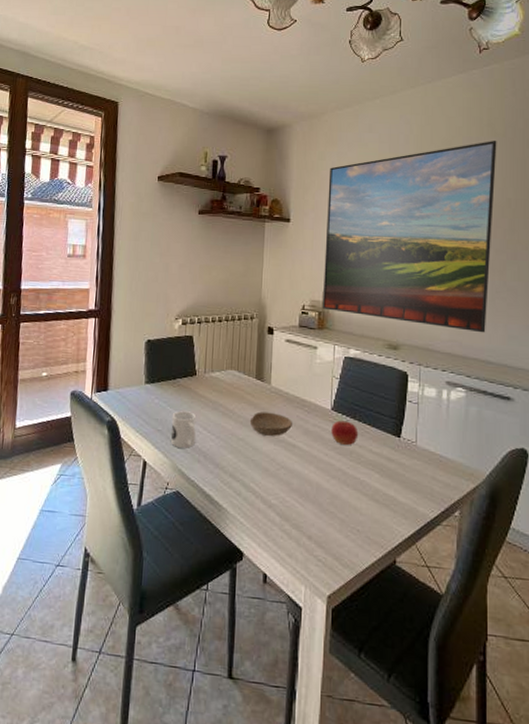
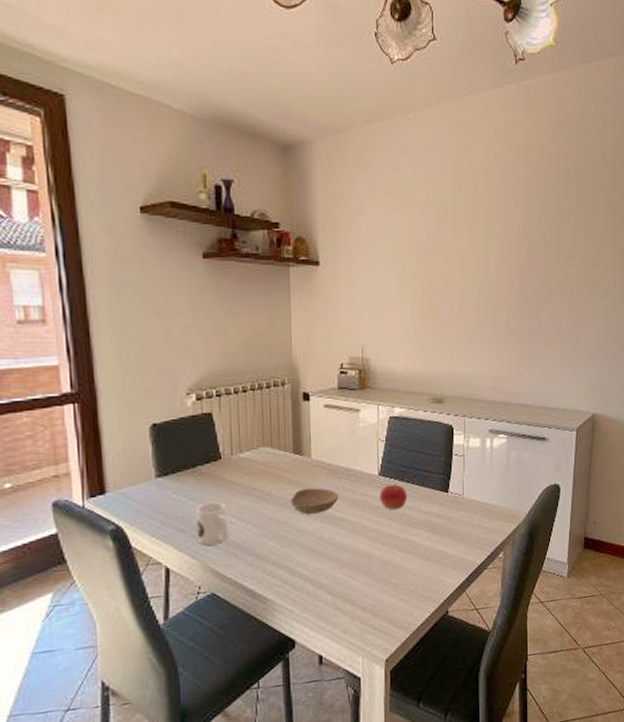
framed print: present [322,141,497,333] -> none [361,169,533,377]

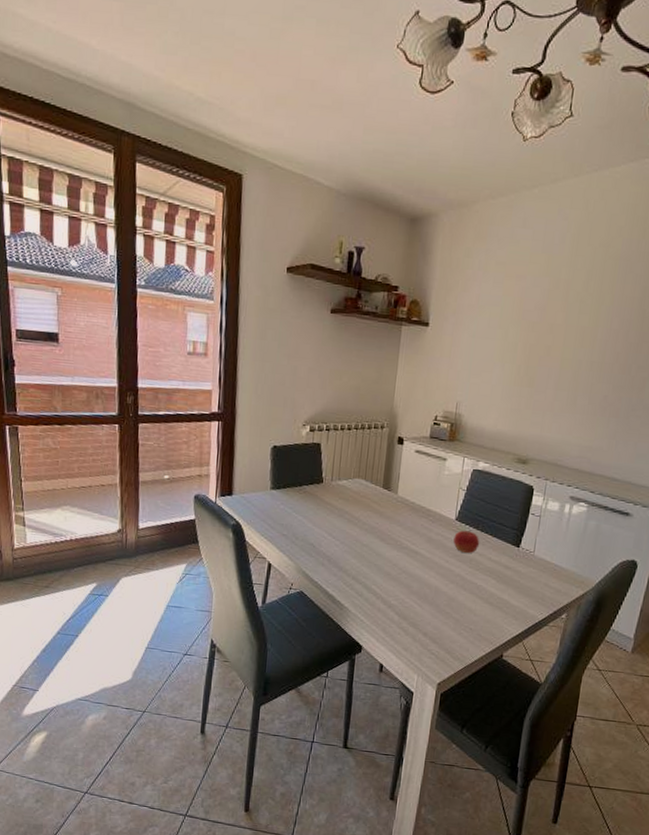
mug: present [195,502,228,545] -> none [295,517,322,552]
bowl: present [290,488,338,514] -> none [374,520,416,544]

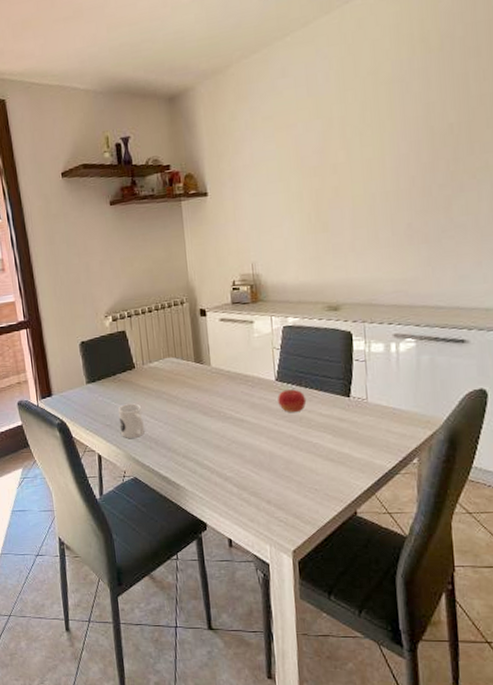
mug: none [295,517,322,552] -> present [117,403,145,438]

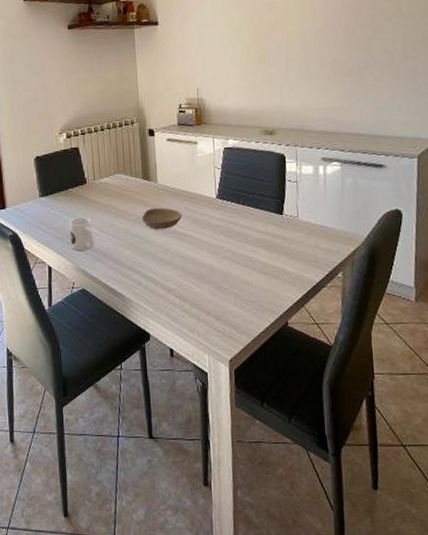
bowl: none [194,392,238,415] -> present [141,208,182,229]
fruit: present [278,389,307,412] -> none [218,206,244,228]

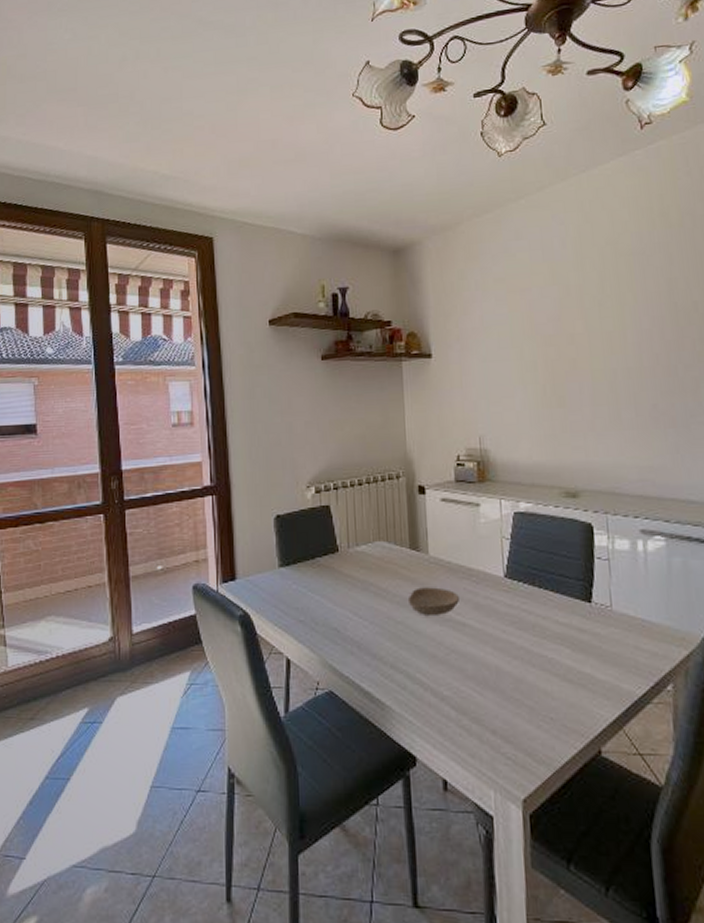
mug: present [69,217,94,251] -> none [314,595,345,639]

